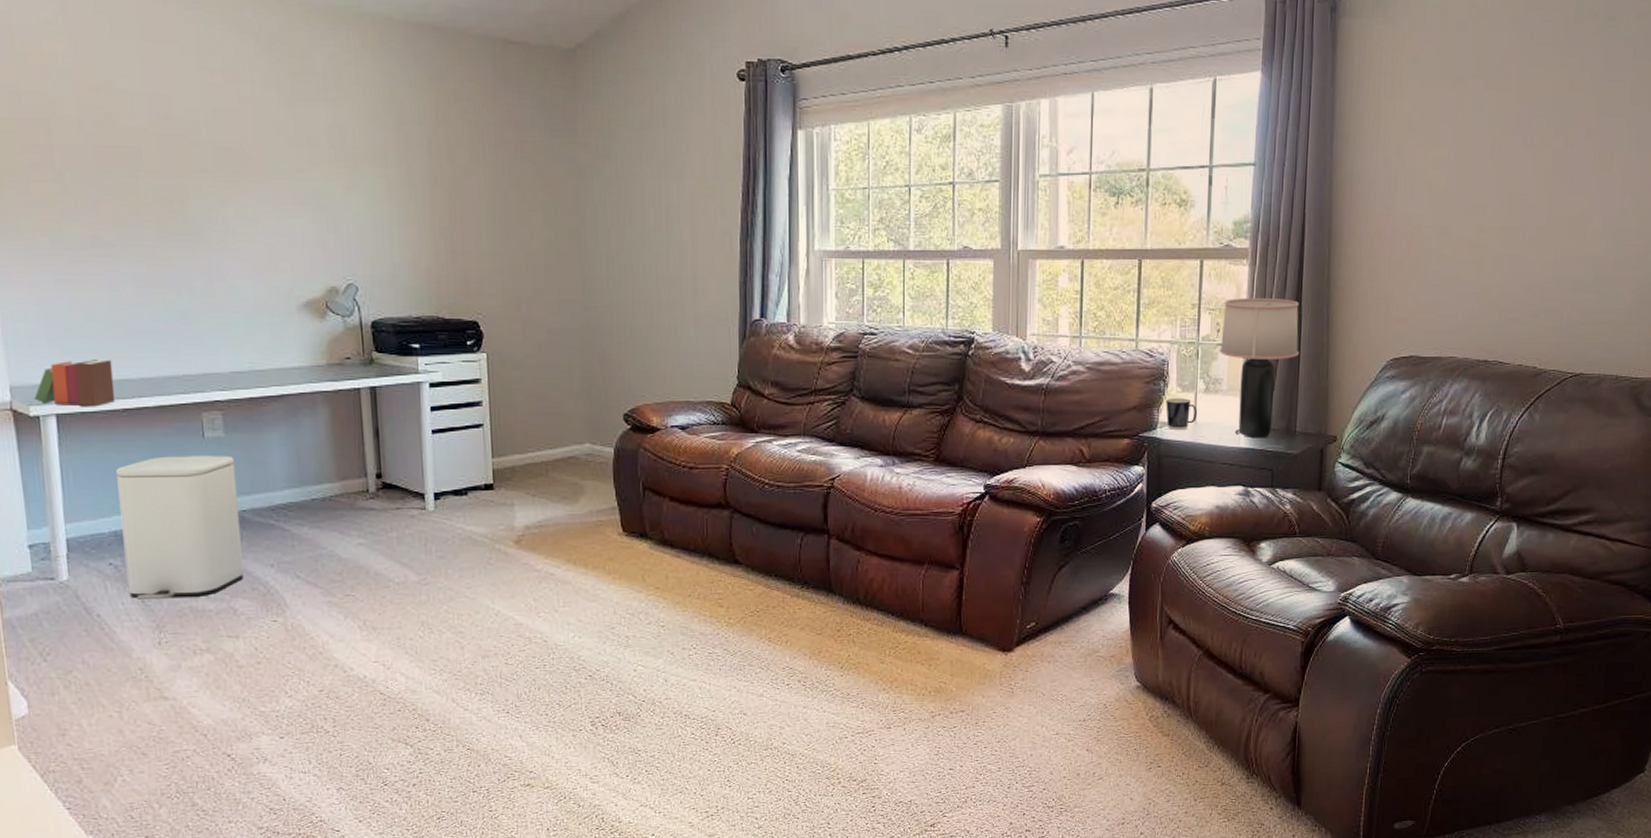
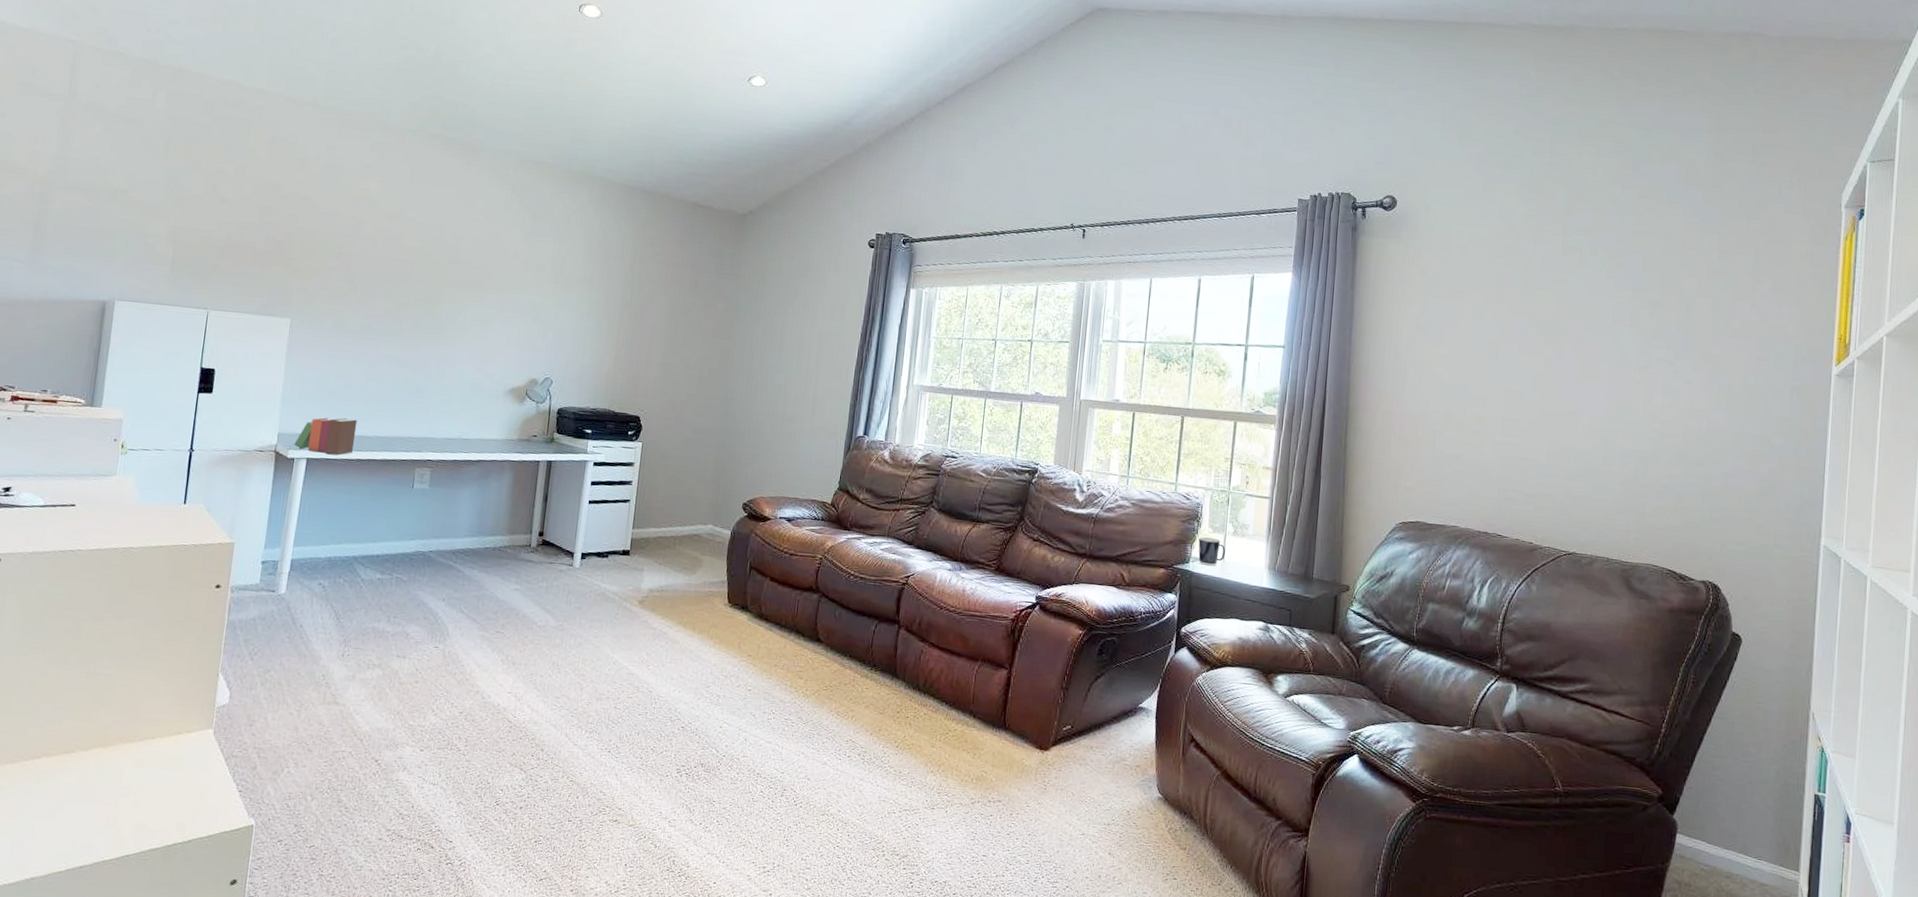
pedal bin: present [116,456,245,599] -> none [328,500,433,620]
table lamp: present [1219,298,1299,437] -> none [1247,456,1319,580]

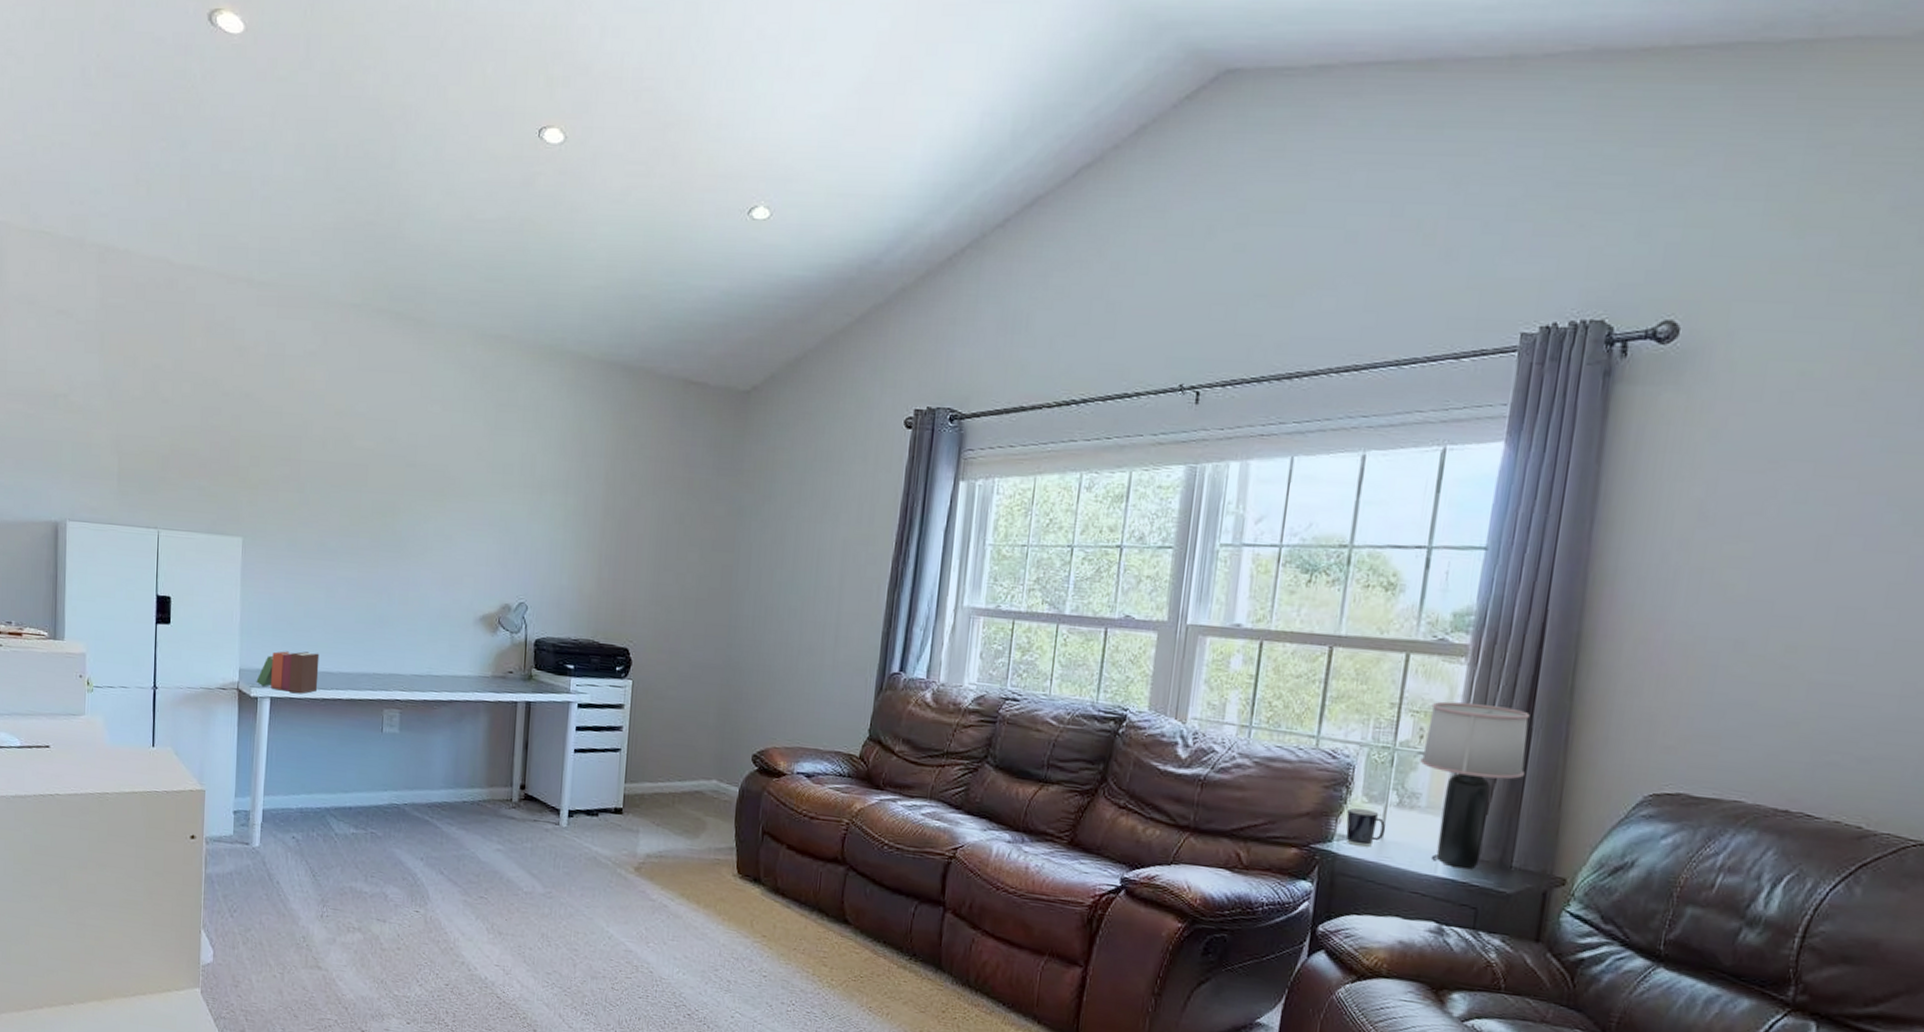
table lamp: none [1247,456,1319,580] -> present [1420,701,1530,869]

